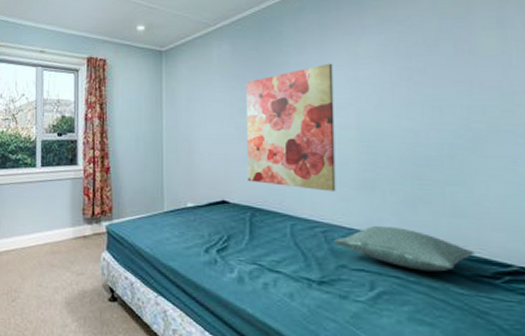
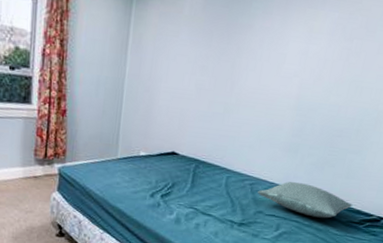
wall art: present [245,63,336,192] -> none [198,32,291,152]

